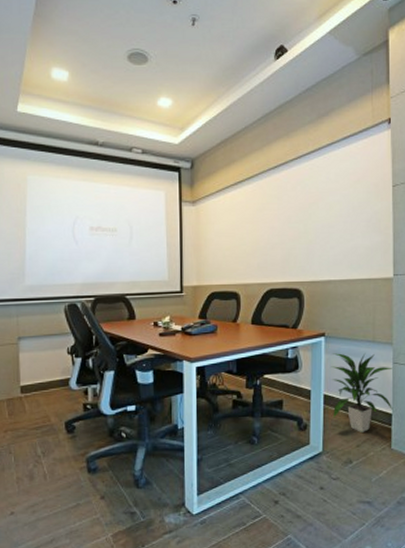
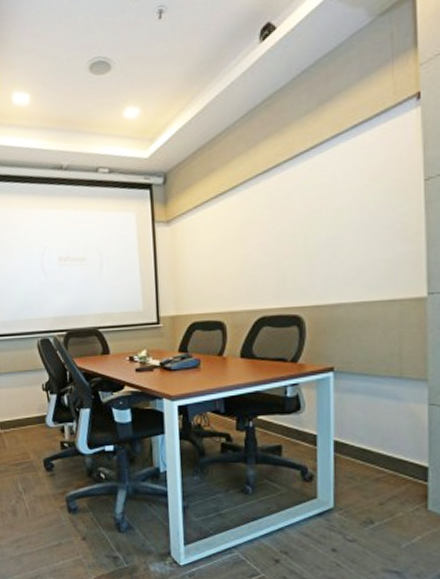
indoor plant: present [331,353,392,432] -> none [342,391,429,488]

